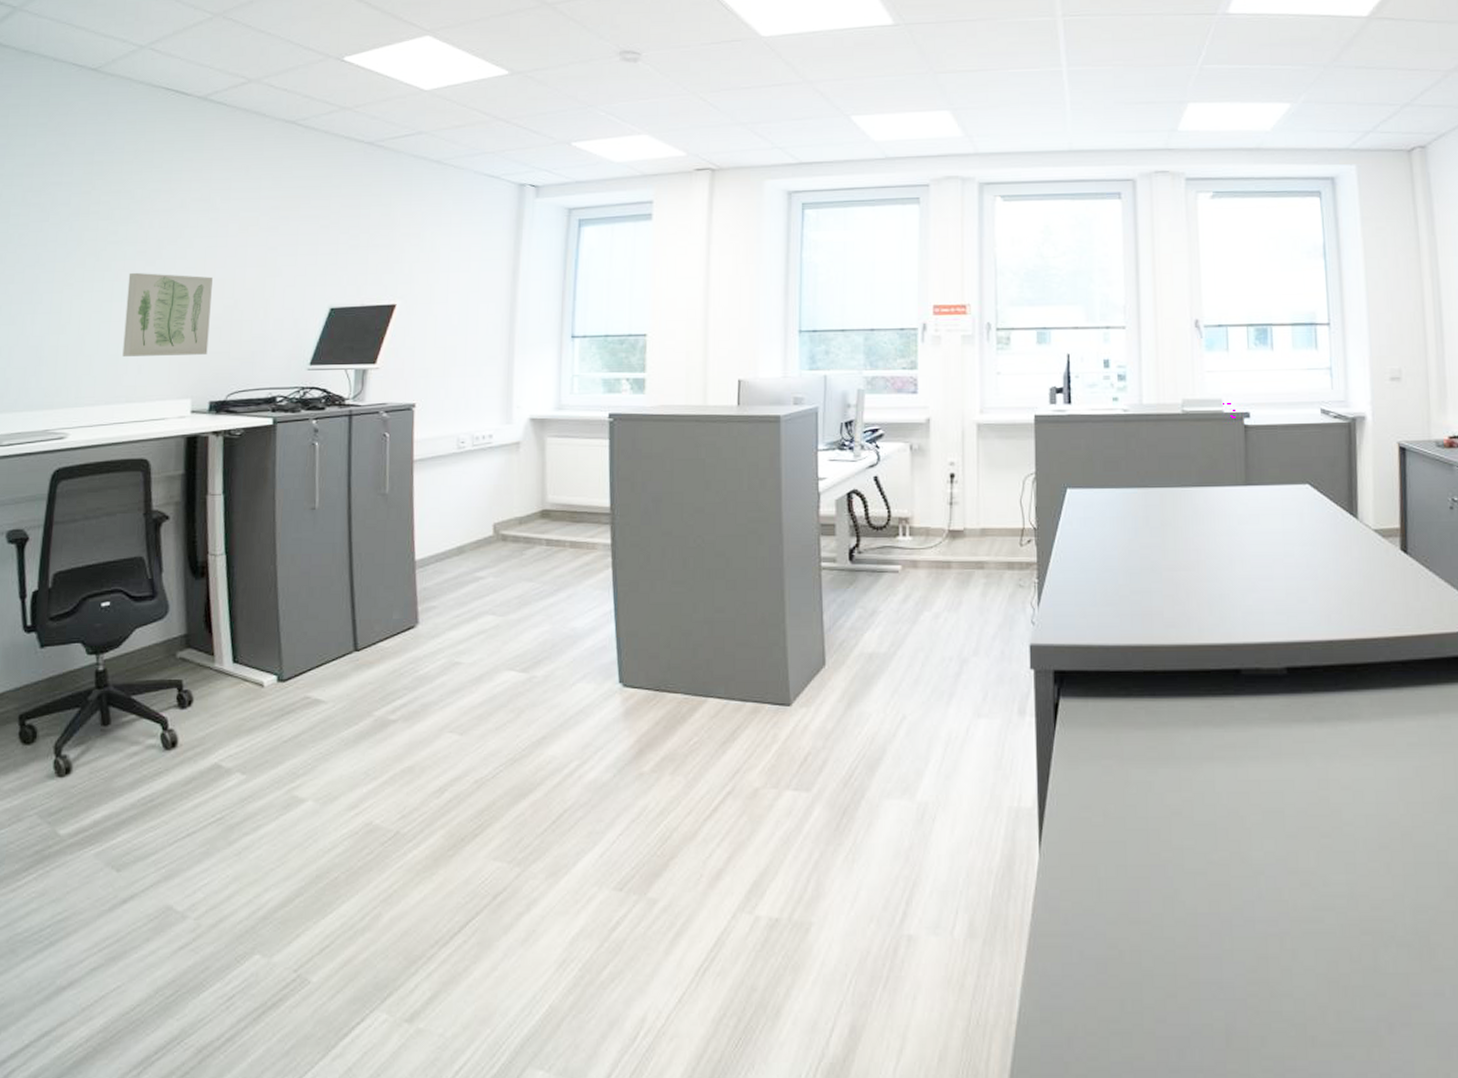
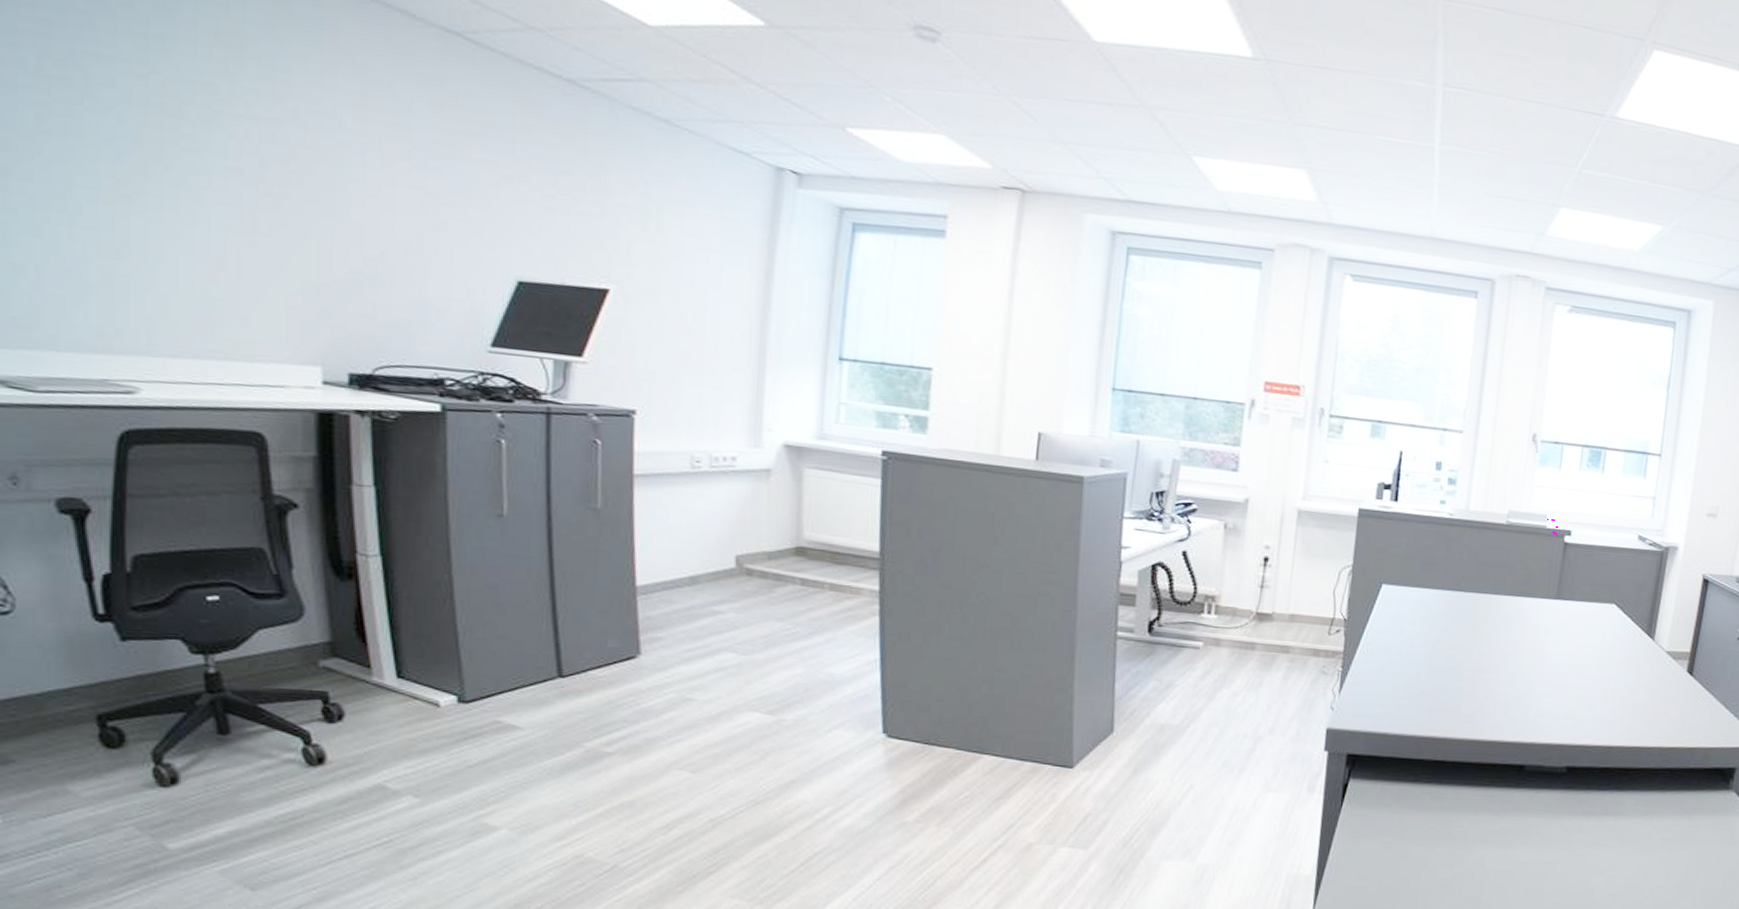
wall art: present [122,272,213,357] -> none [215,194,346,315]

